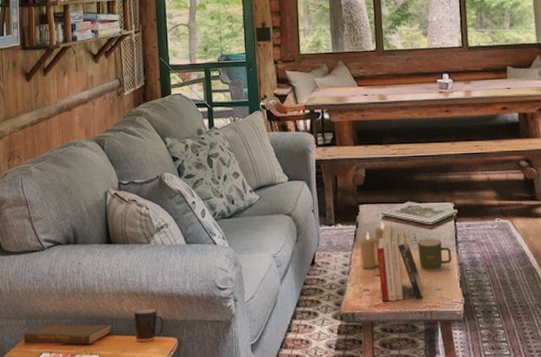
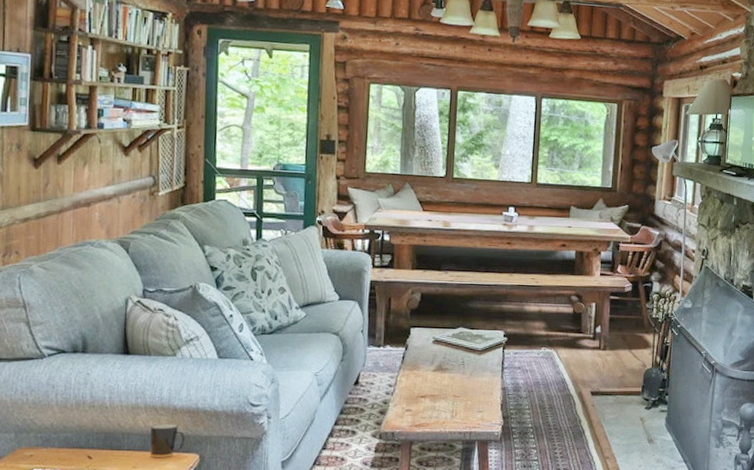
book: present [24,323,112,345] -> none [10,437,123,460]
candle: present [360,221,385,269] -> none [406,345,434,391]
books: present [377,225,424,302] -> none [423,349,465,422]
mug: present [418,238,452,271] -> none [464,363,496,394]

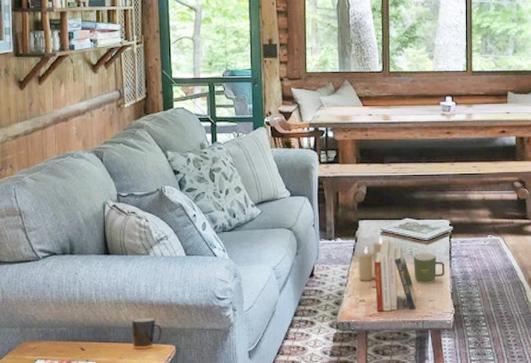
candle: none [406,345,434,391] -> present [358,236,383,281]
books: none [423,349,465,422] -> present [375,240,416,312]
mug: none [464,363,496,394] -> present [414,253,445,284]

